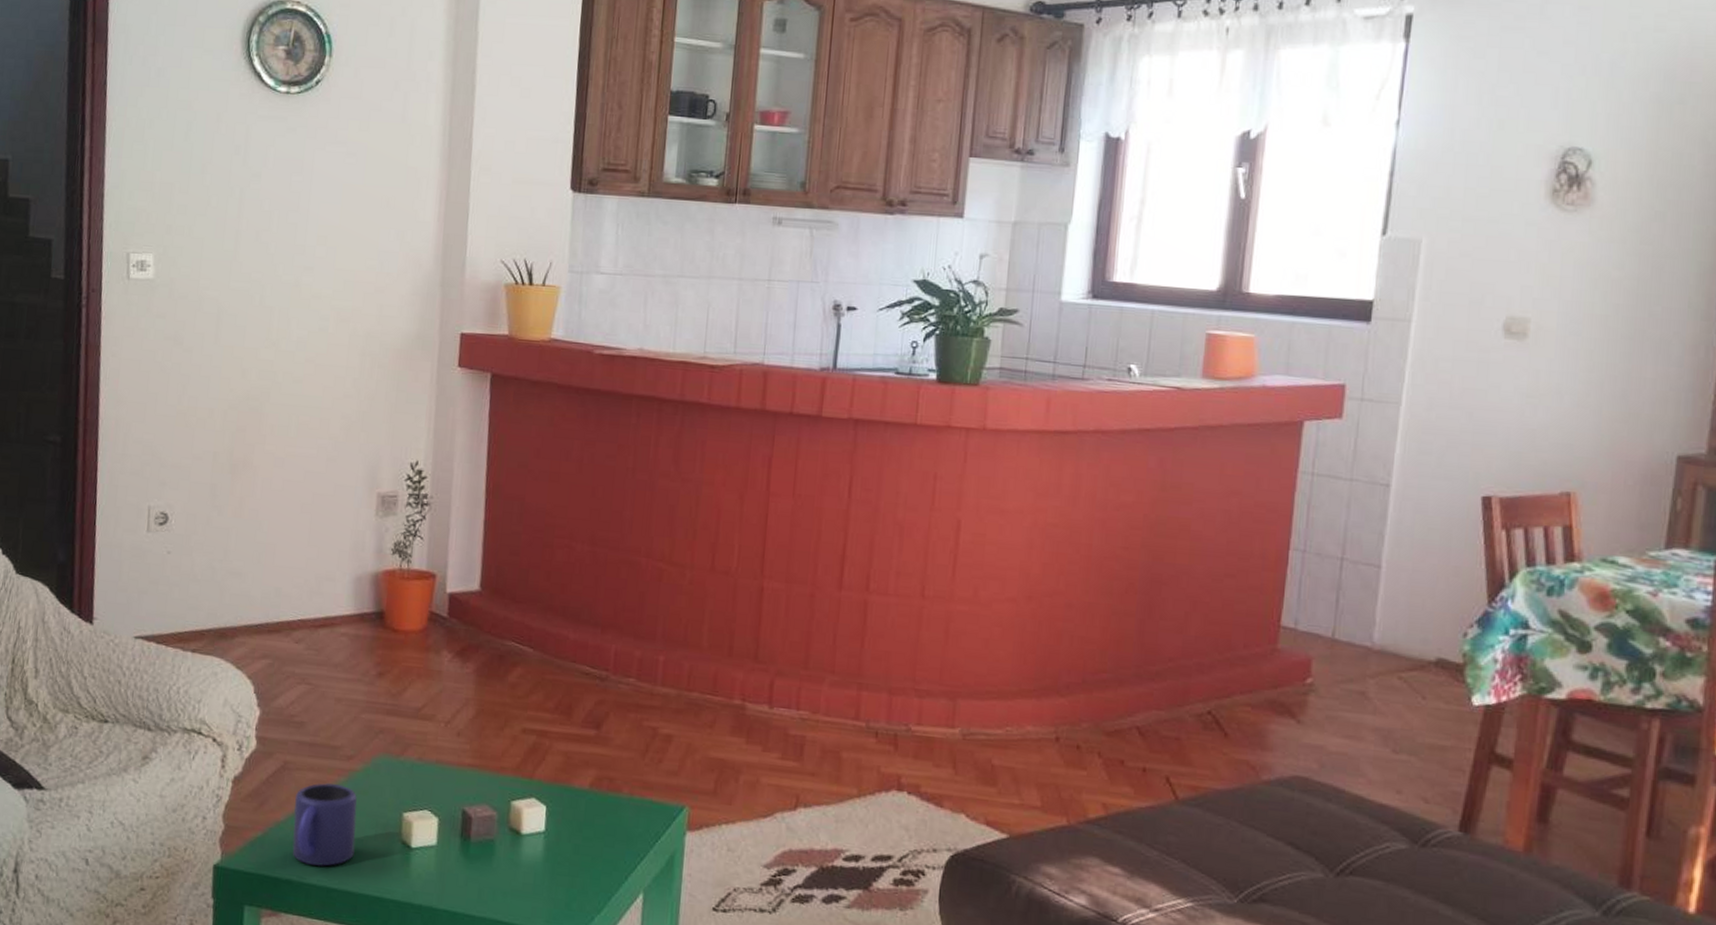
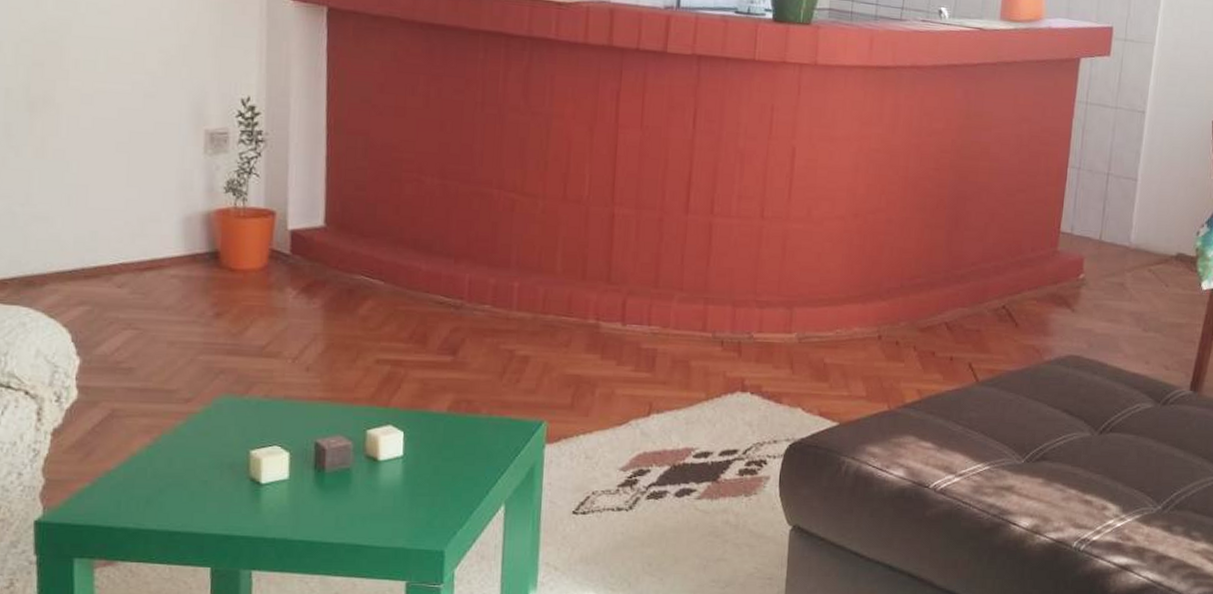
mug: present [292,783,357,867] -> none [125,428,199,512]

